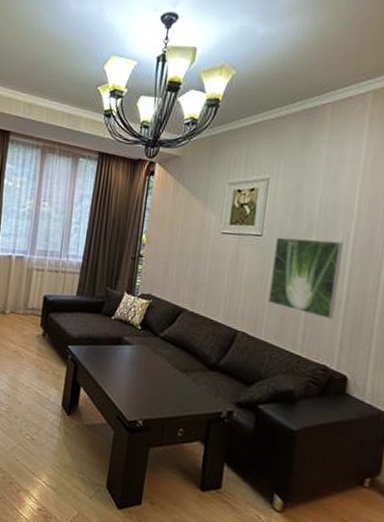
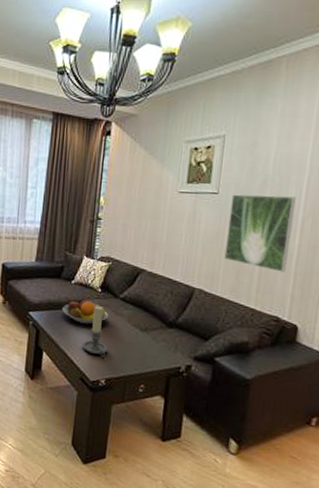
fruit bowl: none [101,335,149,362] -> present [62,298,109,324]
candle holder: none [120,343,147,397] -> present [82,306,108,357]

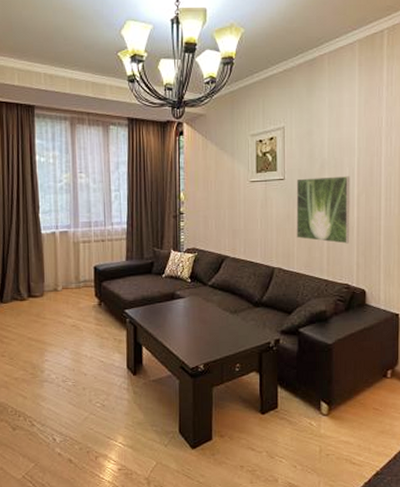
fruit bowl: present [62,298,109,324] -> none [157,290,200,314]
candle holder: present [82,306,108,357] -> none [179,296,203,343]

